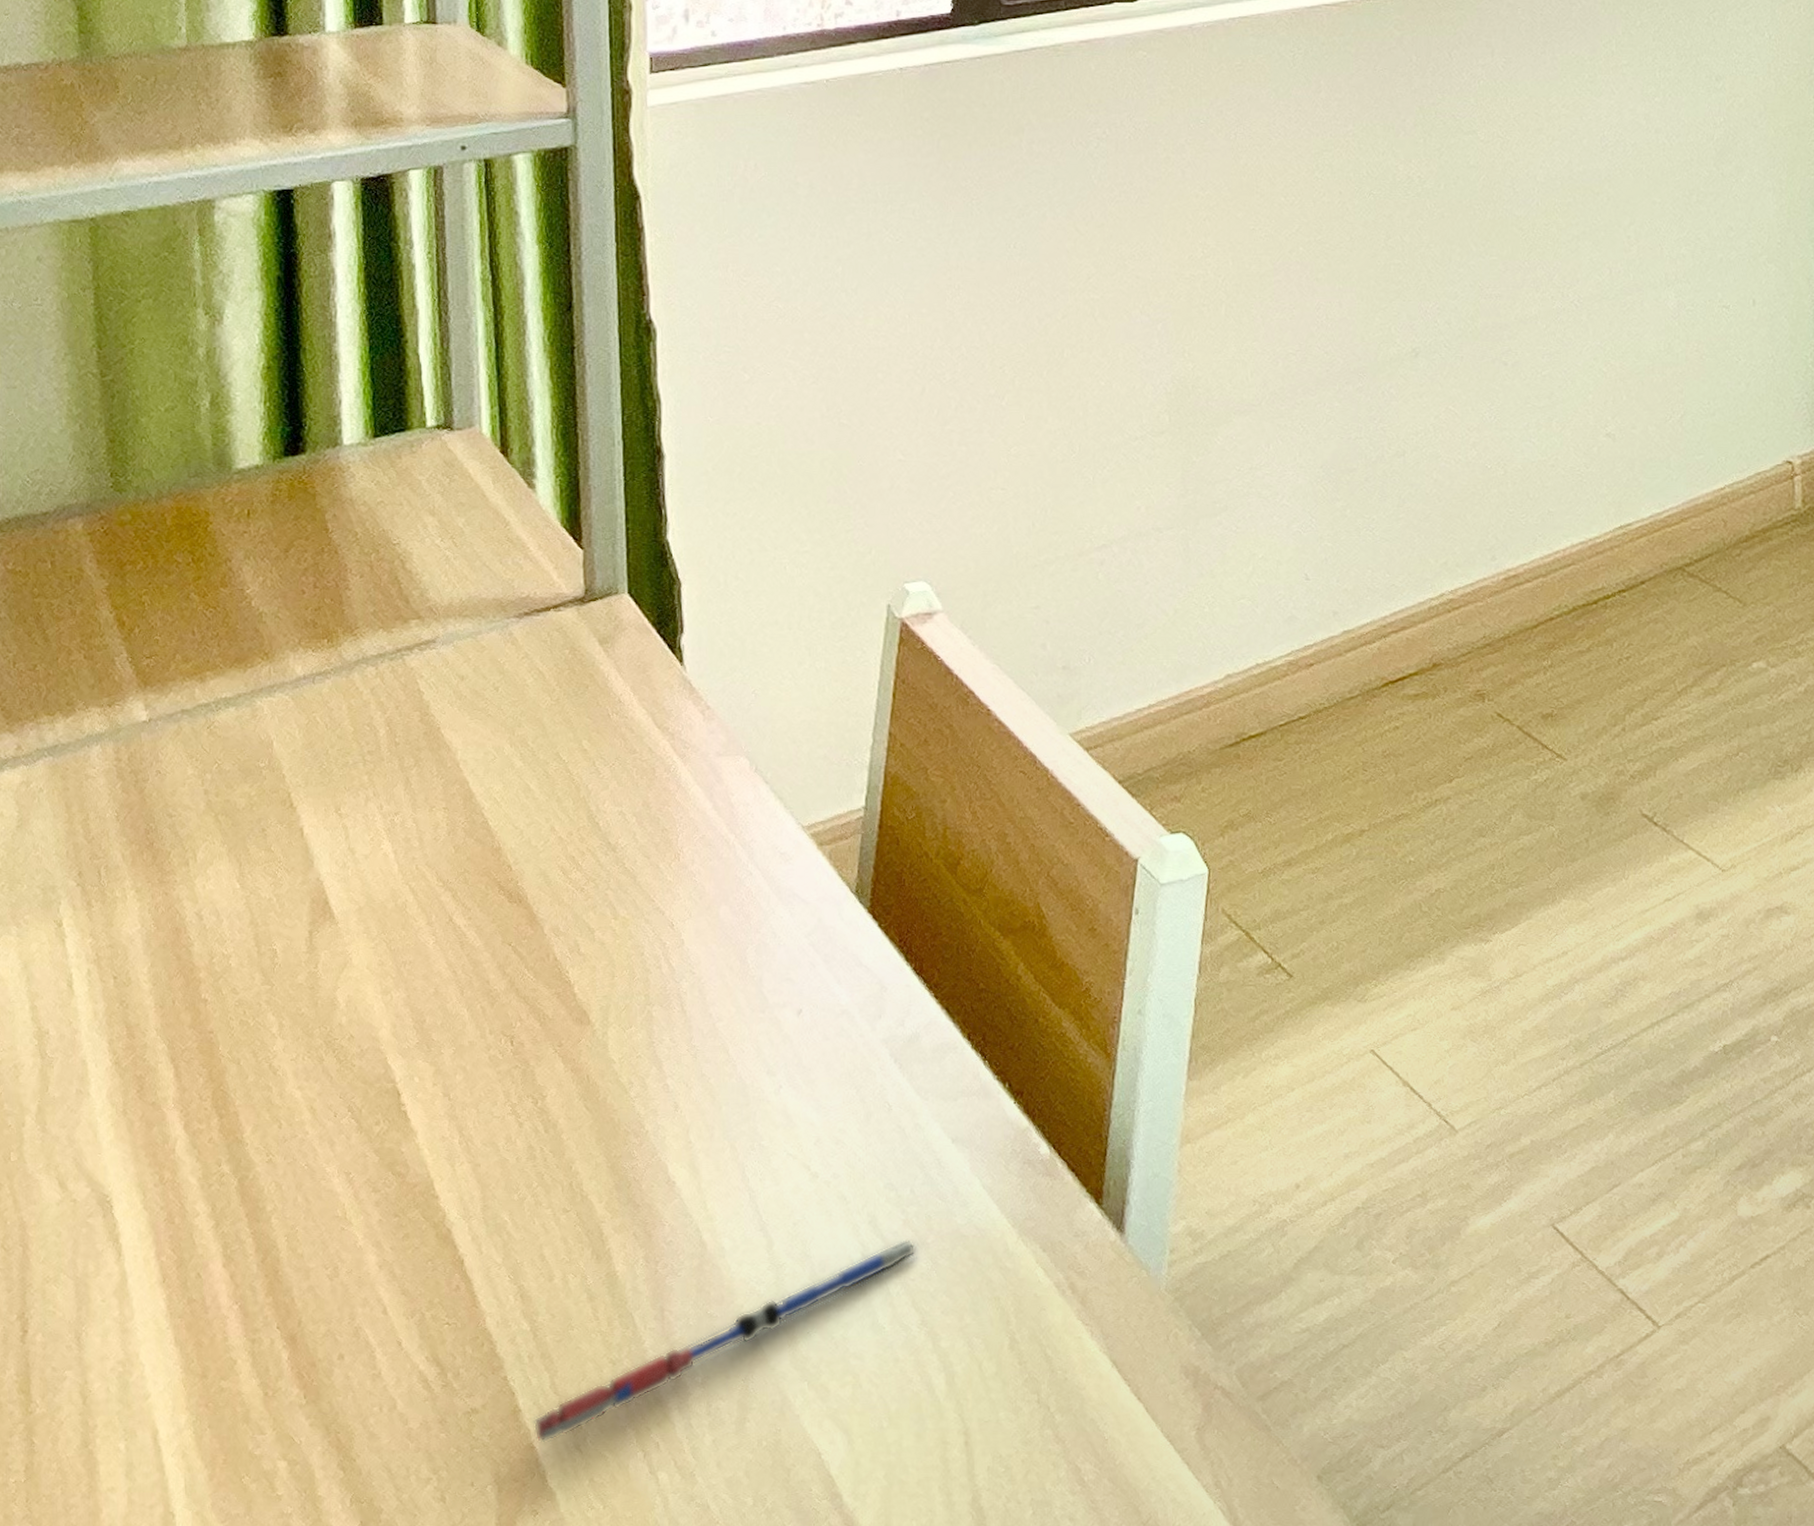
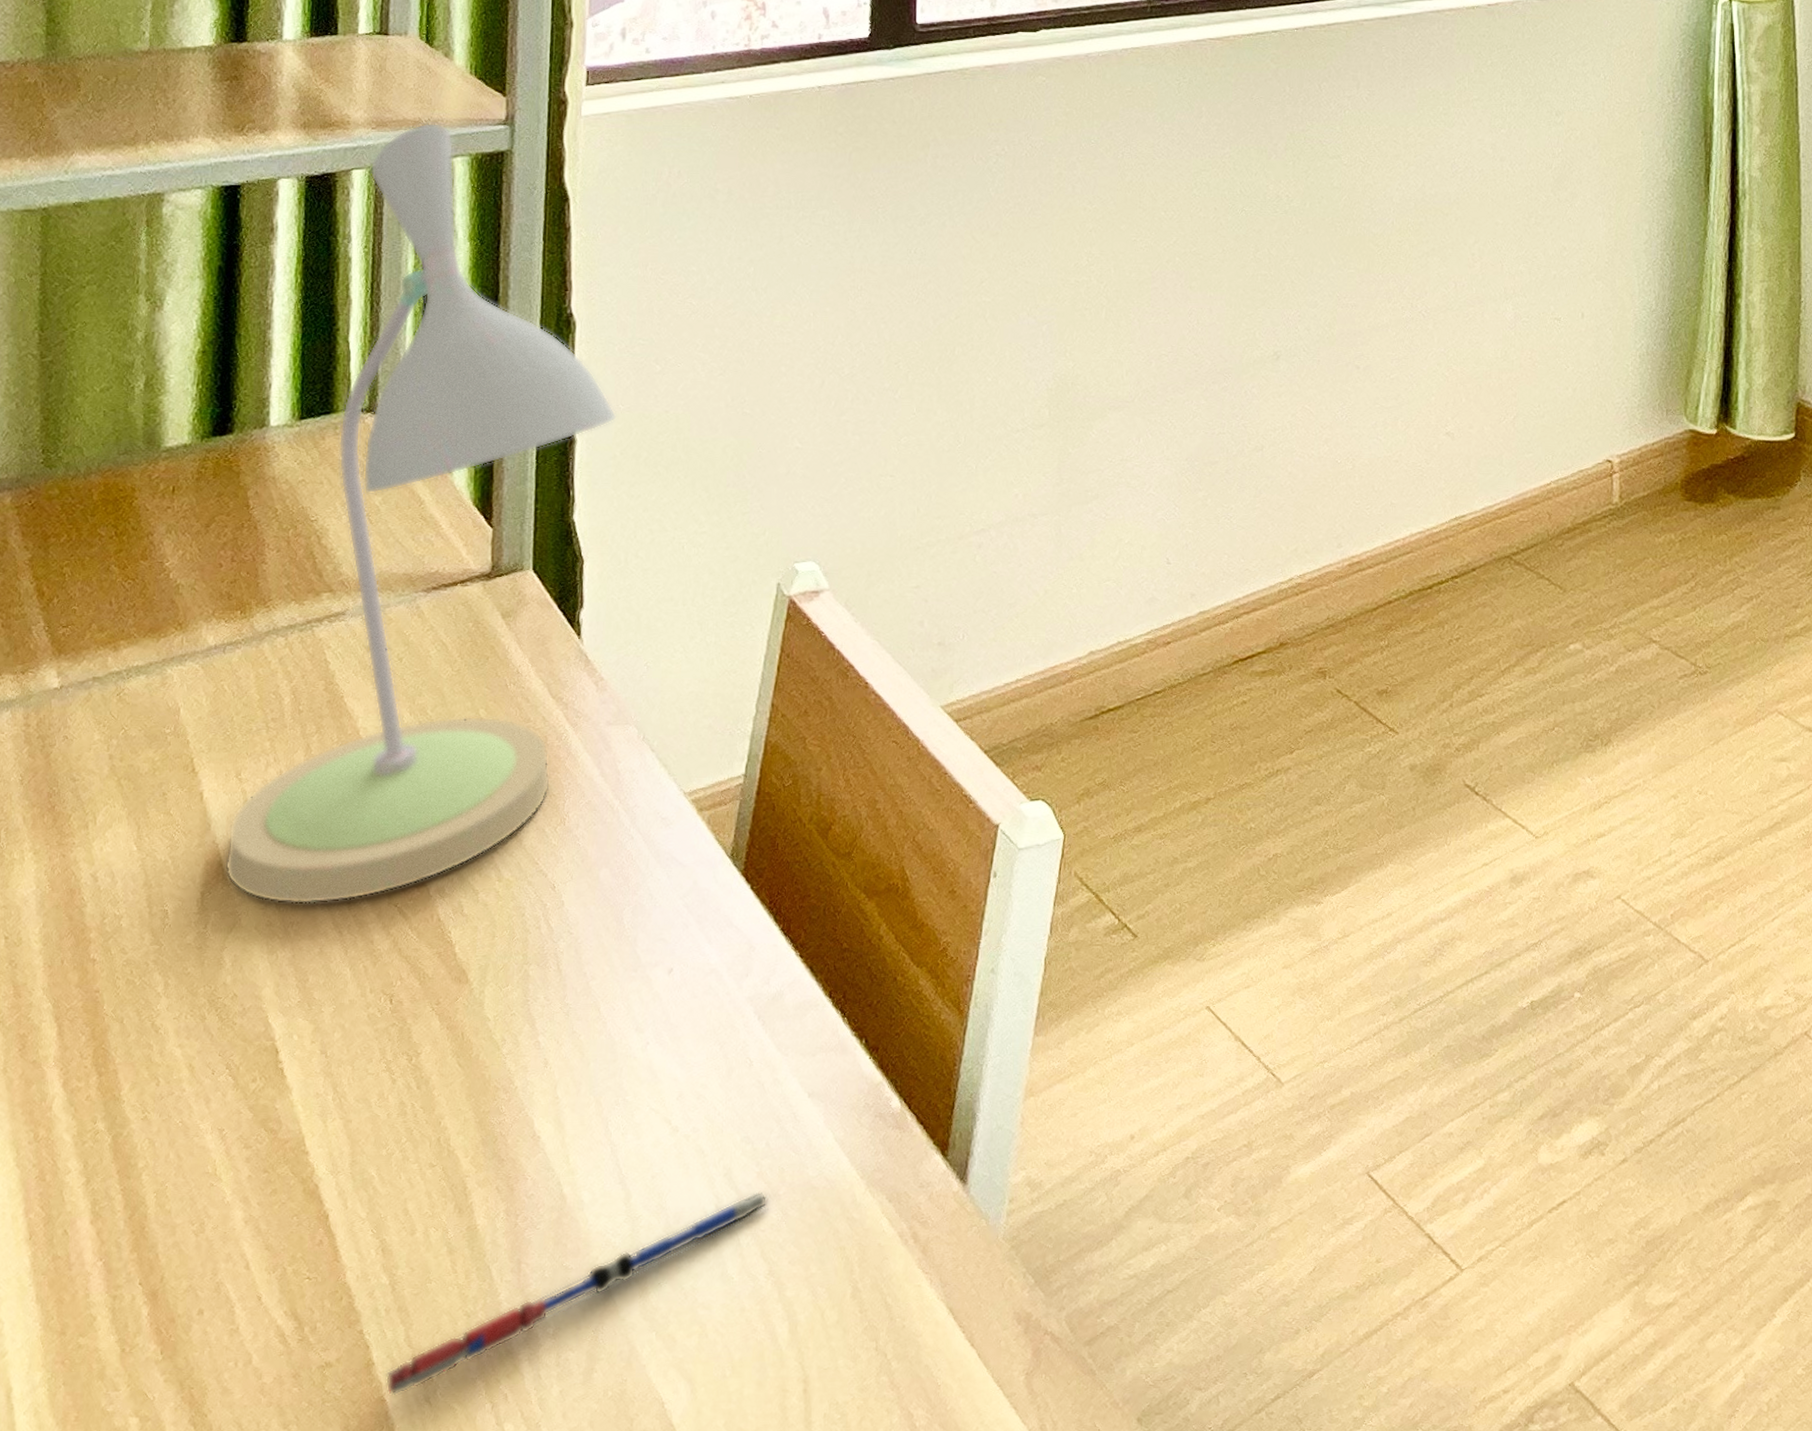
desk lamp: none [331,117,706,944] -> present [225,122,617,905]

